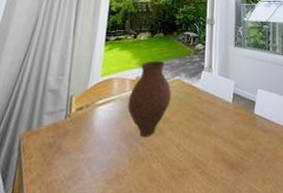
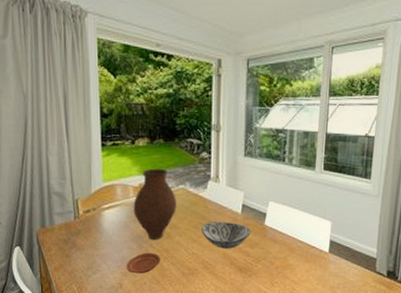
plate: none [112,152,150,180] -> present [126,252,160,274]
decorative bowl: none [194,112,241,143] -> present [202,221,251,249]

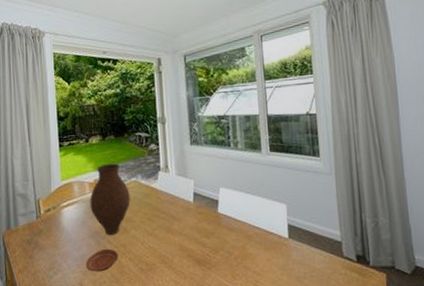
decorative bowl: present [202,221,251,249] -> none [156,211,205,240]

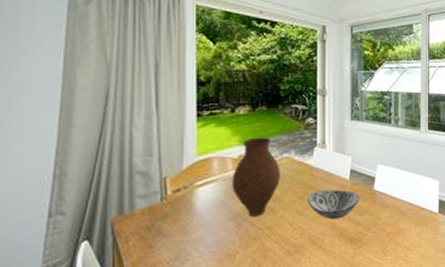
plate: present [85,248,118,272] -> none [222,231,262,259]
decorative bowl: none [156,211,205,240] -> present [308,189,360,219]

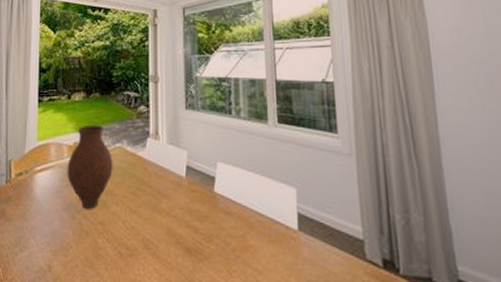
decorative bowl: present [308,189,360,219] -> none [141,186,198,223]

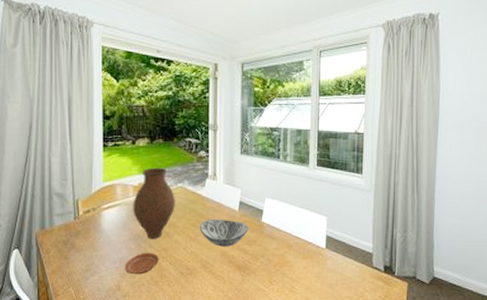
plate: none [56,225,95,253] -> present [124,252,159,275]
decorative bowl: none [141,186,198,223] -> present [200,219,248,247]

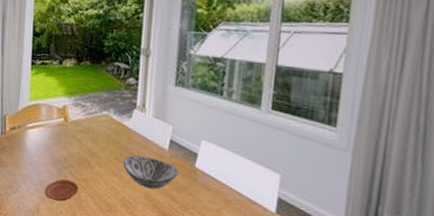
vase: present [133,167,175,239] -> none [55,91,99,167]

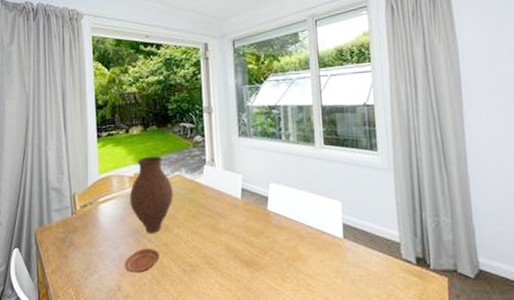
vase: none [55,91,99,167] -> present [129,155,173,233]
decorative bowl: present [123,154,179,190] -> none [201,208,254,240]

